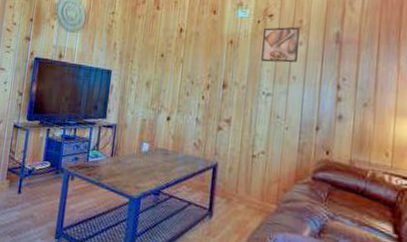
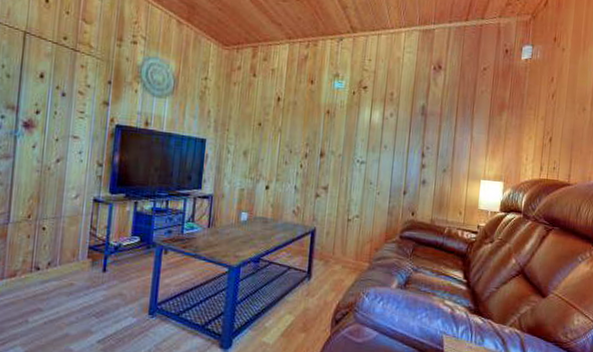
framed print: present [261,26,300,63] -> none [356,98,391,133]

